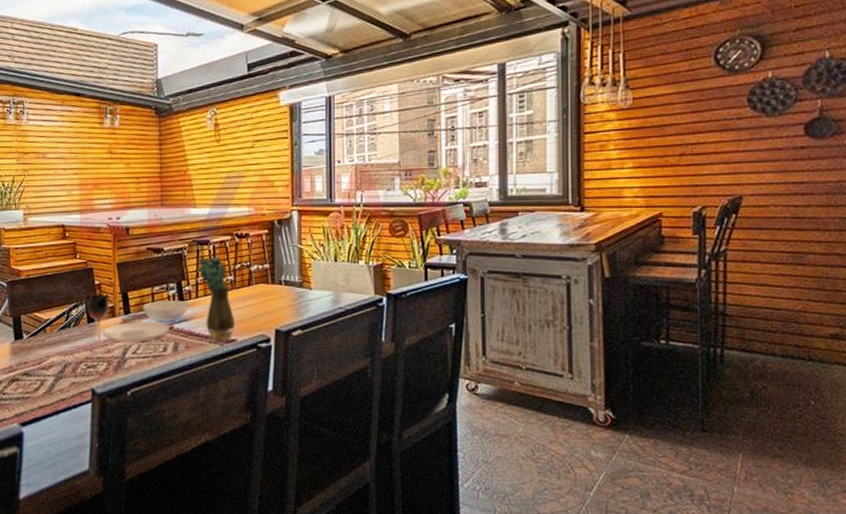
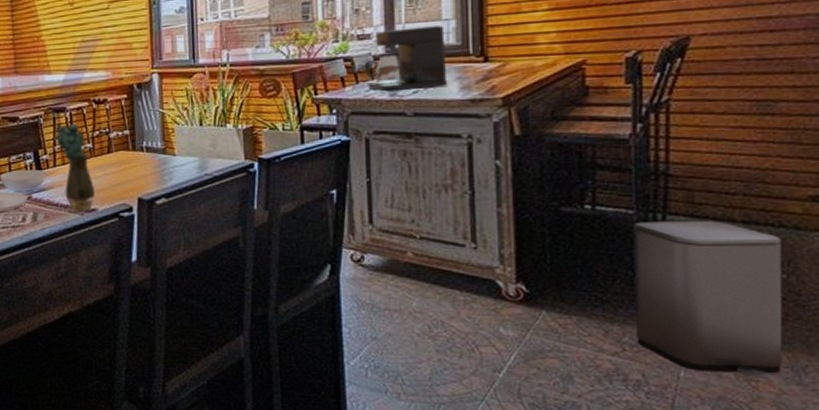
coffee maker: none [482,177,551,235] -> present [365,25,448,92]
pedal bin: none [698,354,812,491] -> present [633,220,783,379]

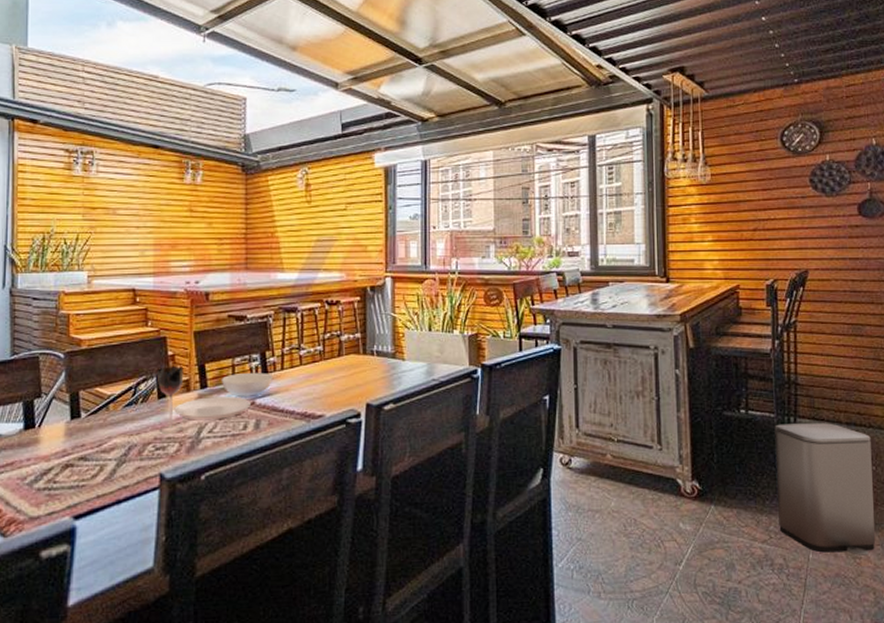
vase: present [54,120,96,211] -> none [283,320,324,417]
coffee maker: present [365,25,448,92] -> none [574,248,639,305]

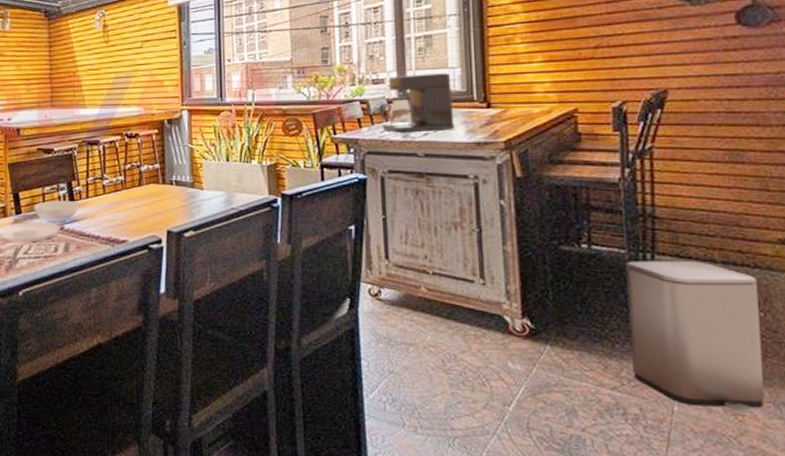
coffee maker: none [574,248,639,305] -> present [380,73,455,133]

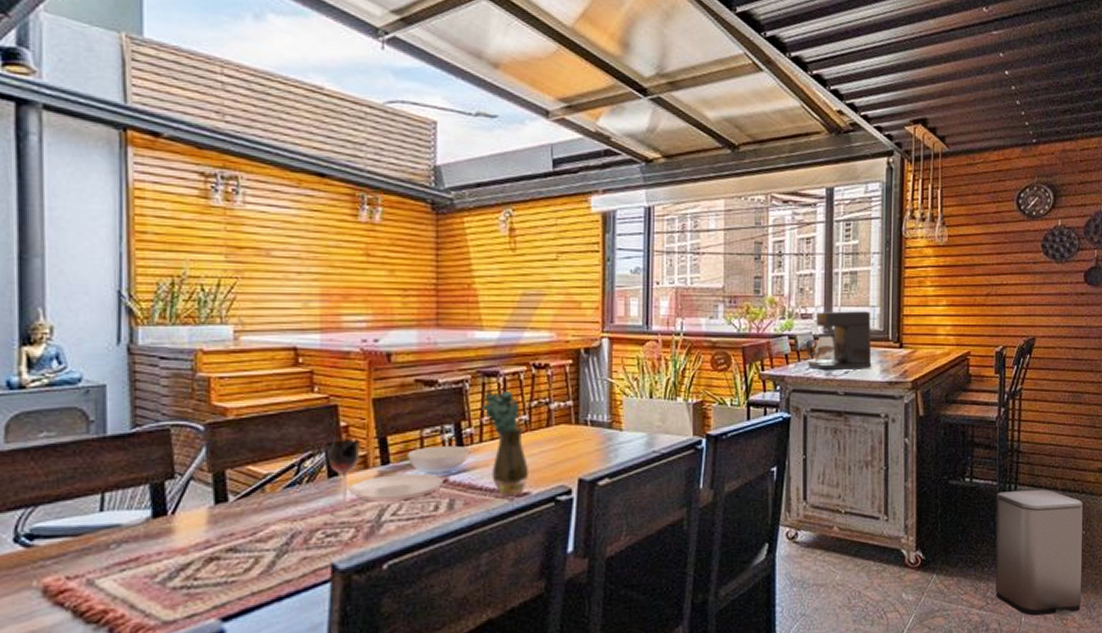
vase: none [87,152,127,242] -> present [482,385,530,495]

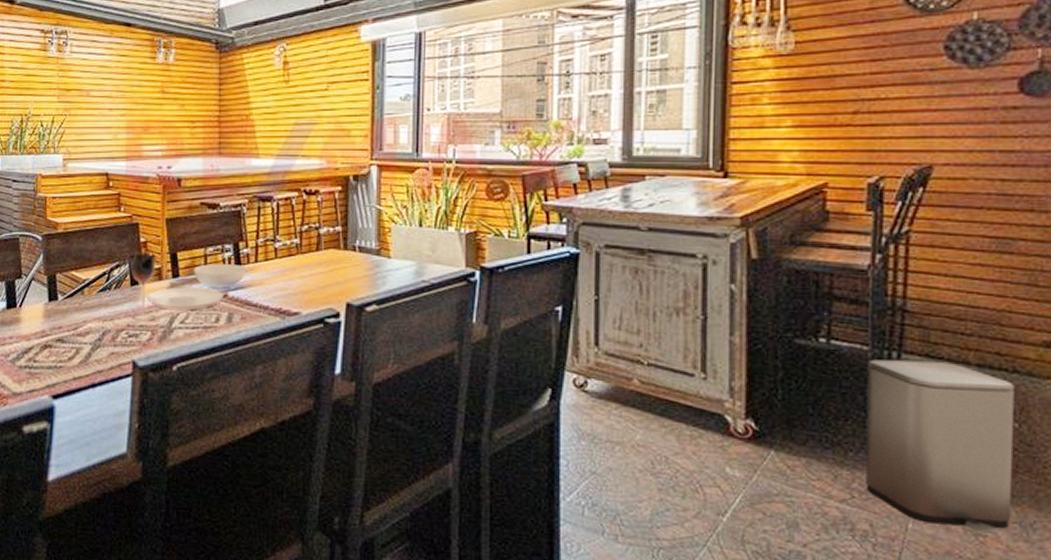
vase: present [482,385,530,495] -> none [257,210,300,314]
coffee maker: present [806,311,872,371] -> none [600,135,685,203]

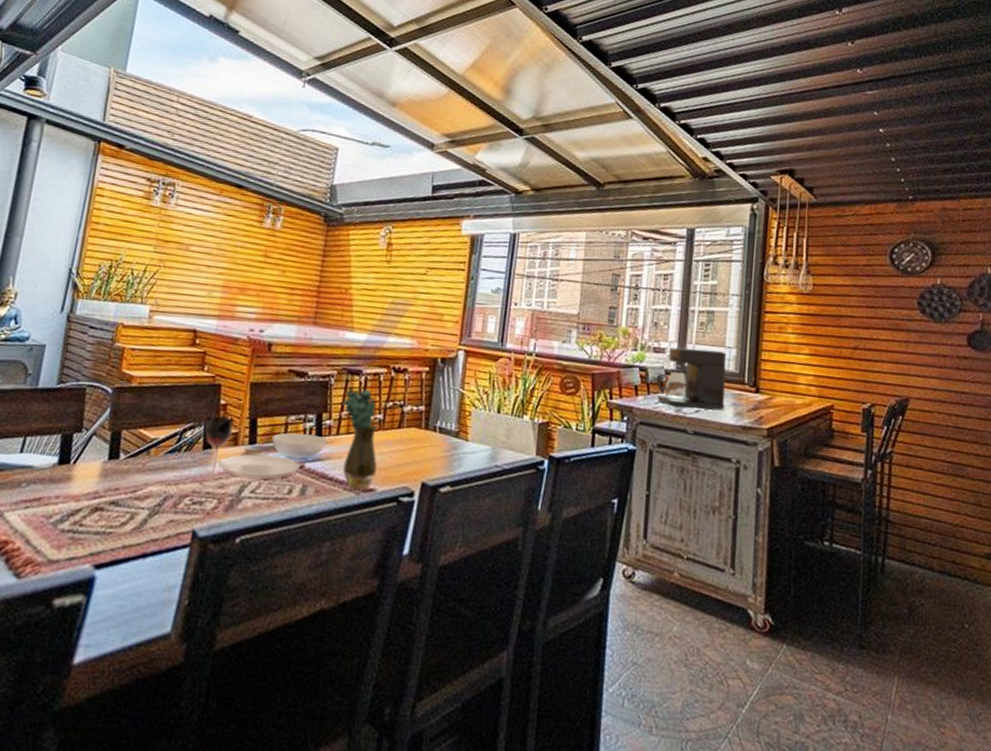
vase: none [257,210,300,314] -> present [342,382,378,490]
coffee maker: none [600,135,685,203] -> present [657,347,727,411]
pedal bin: present [866,358,1014,534] -> none [856,563,965,725]

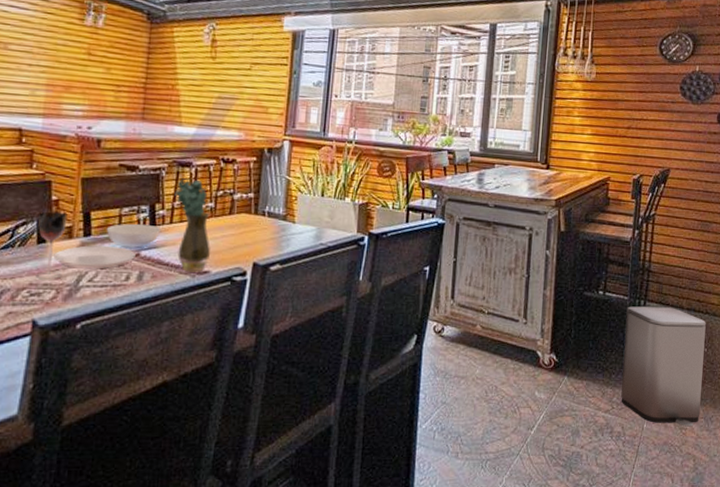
coffee maker: present [657,347,727,411] -> none [463,131,523,186]
pedal bin: none [856,563,965,725] -> present [621,305,706,427]

